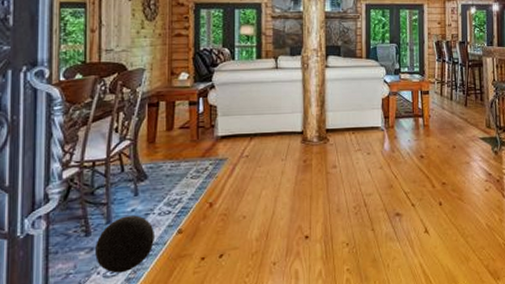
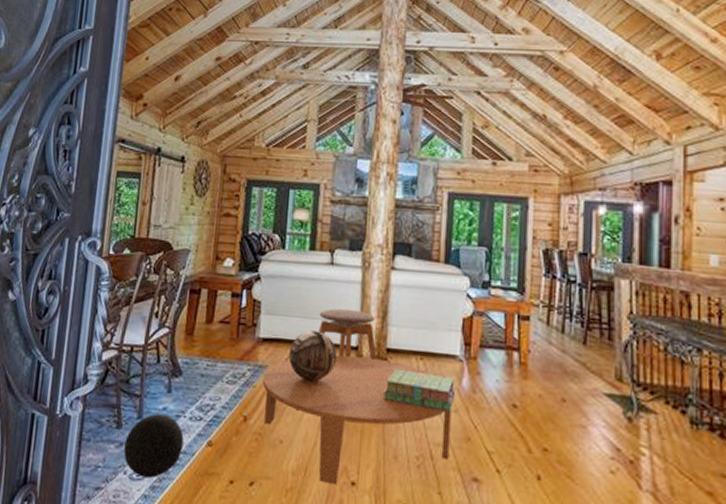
coffee table: none [225,138,378,242] -> present [263,355,452,485]
decorative bowl: none [245,123,287,165] -> present [288,330,337,382]
stool: none [269,102,319,142] -> present [319,308,377,360]
stack of books: none [326,143,380,170] -> present [384,368,456,412]

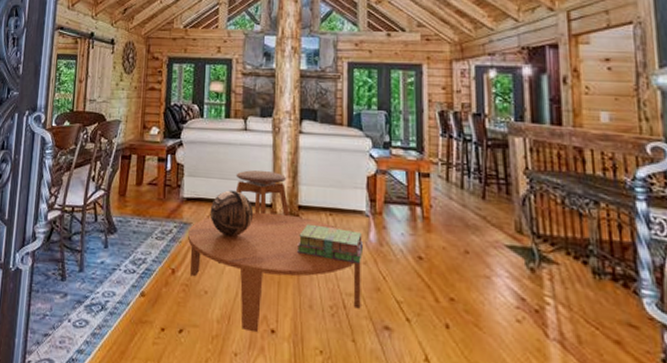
ball: present [123,413,184,479] -> none [67,267,120,326]

